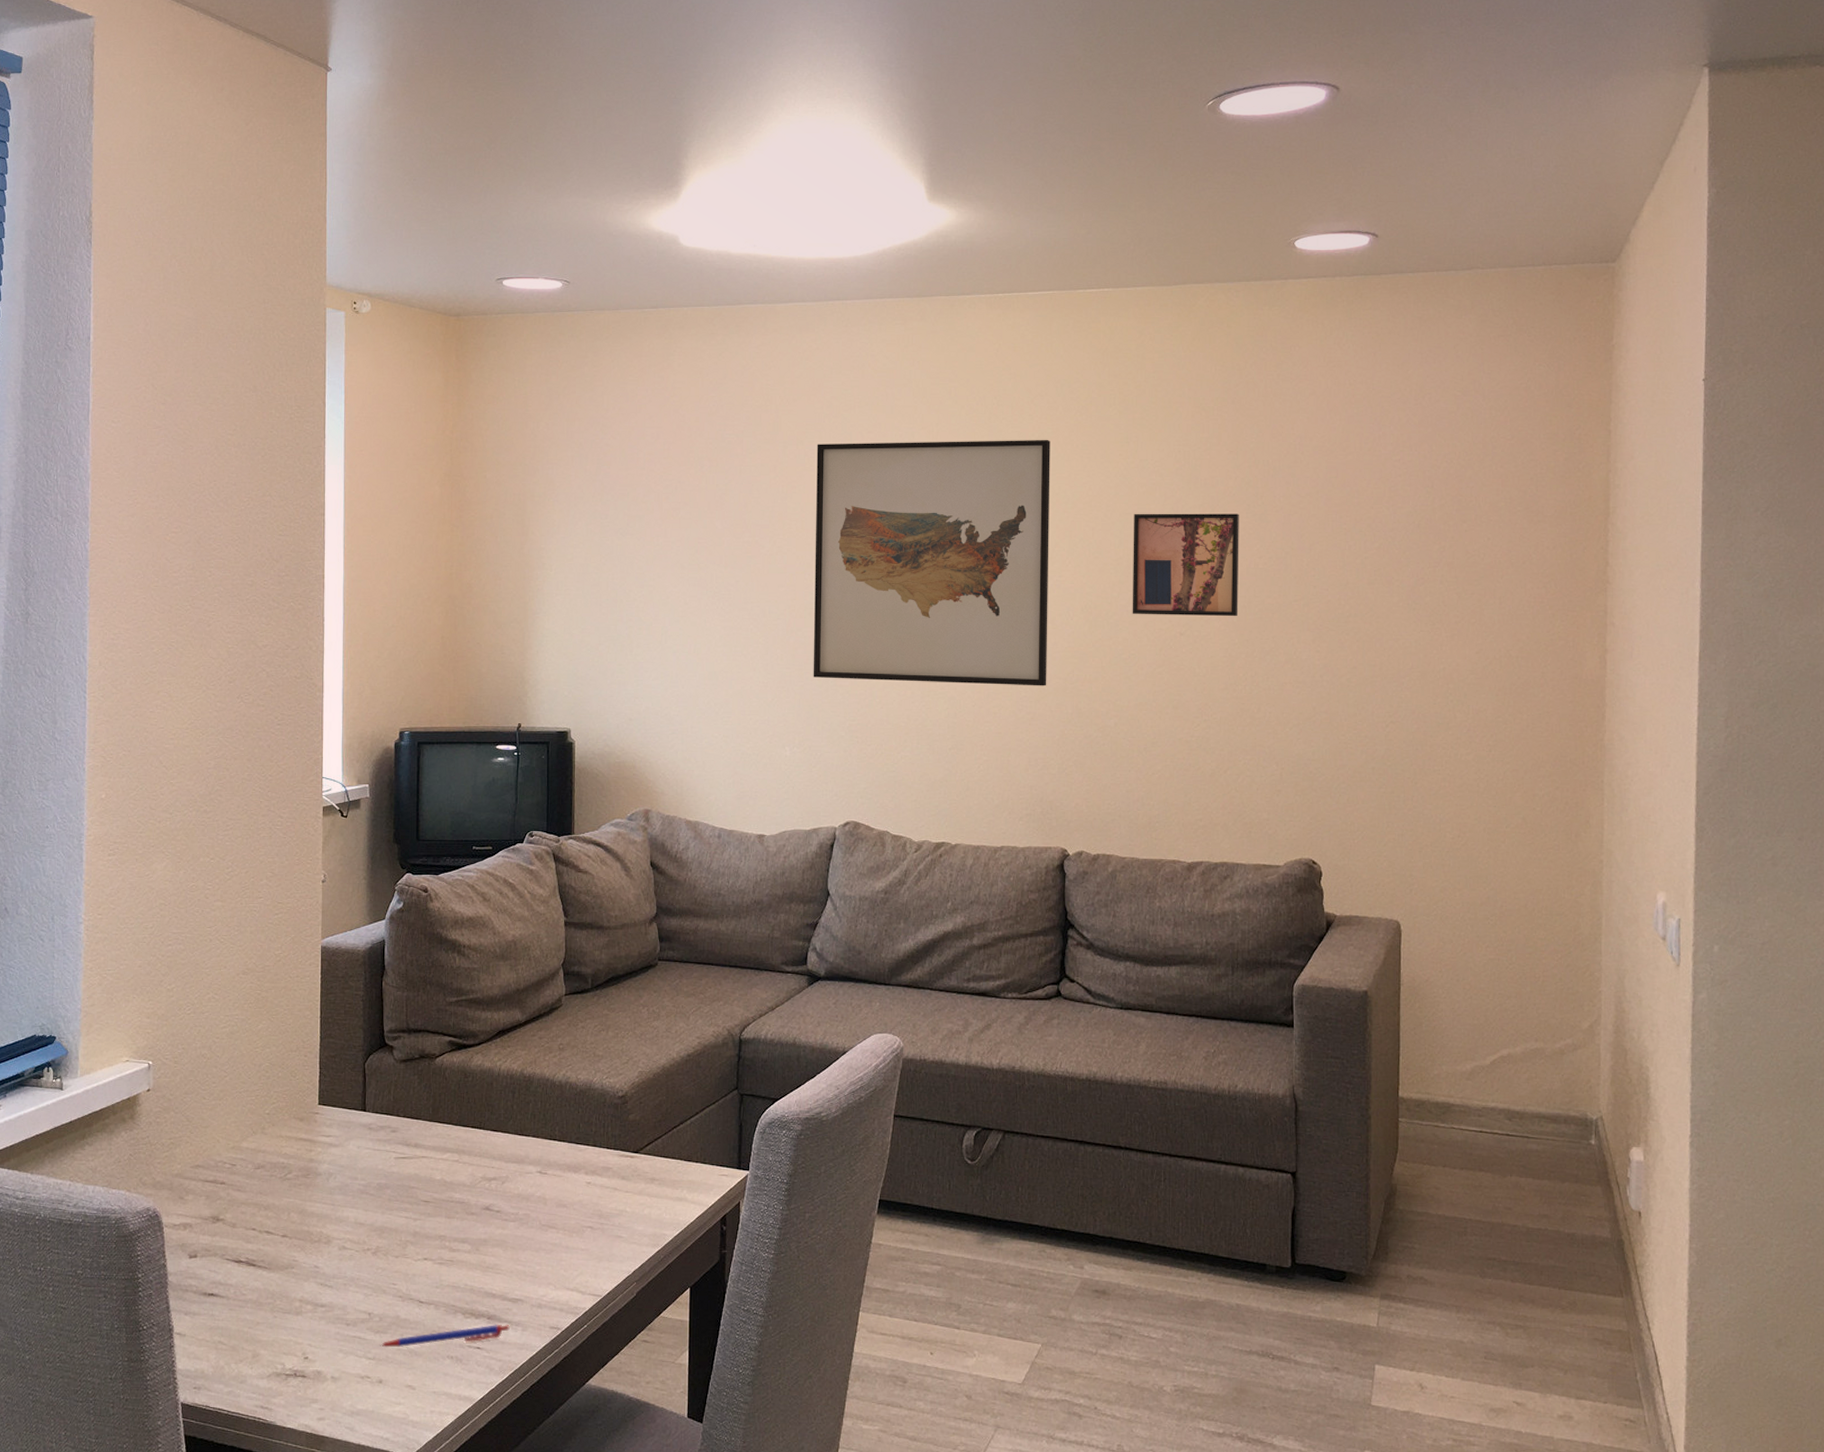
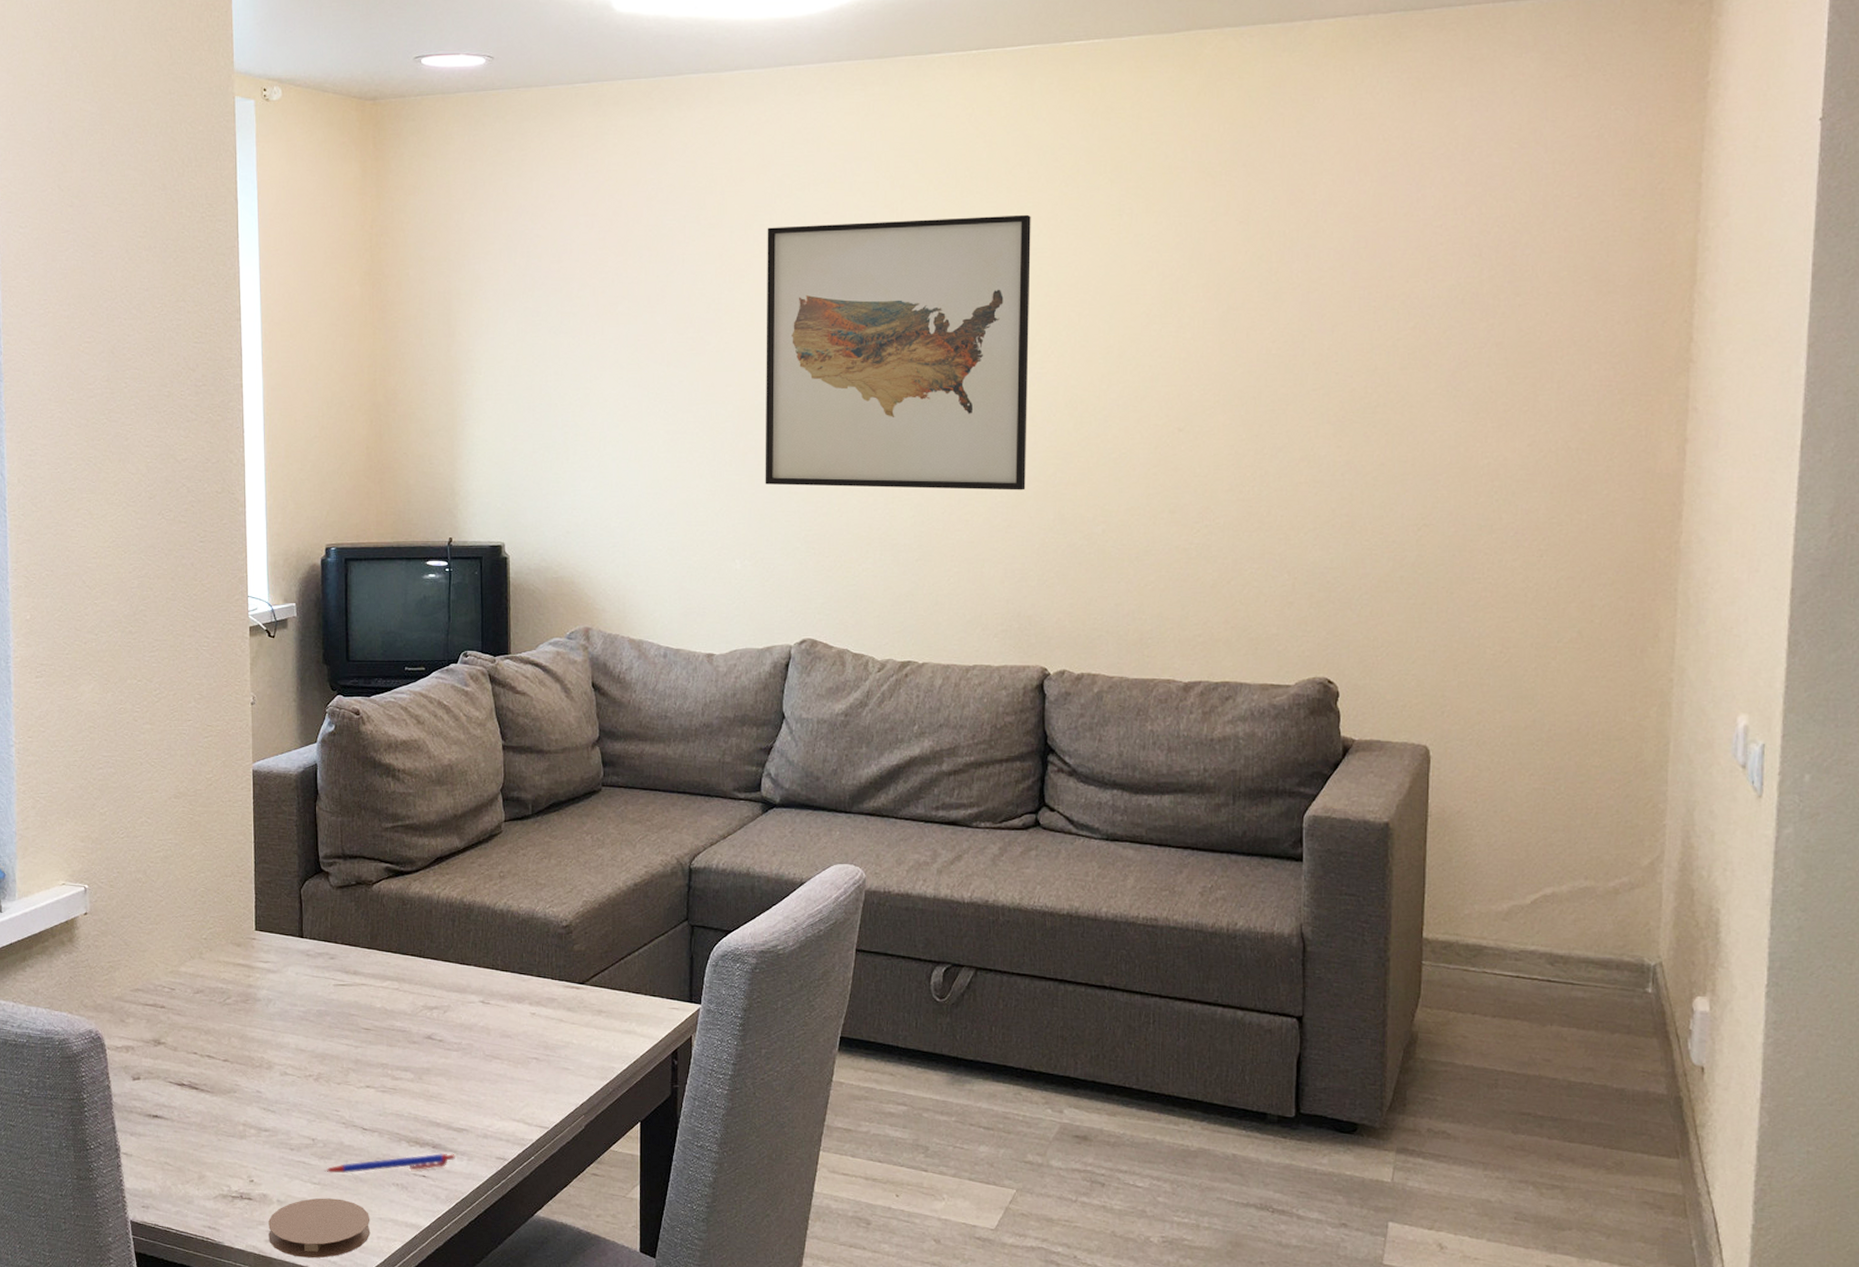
coaster: none [321,1373,424,1435] -> present [268,1198,371,1258]
wall art: present [1132,513,1239,617] -> none [1123,292,1249,410]

